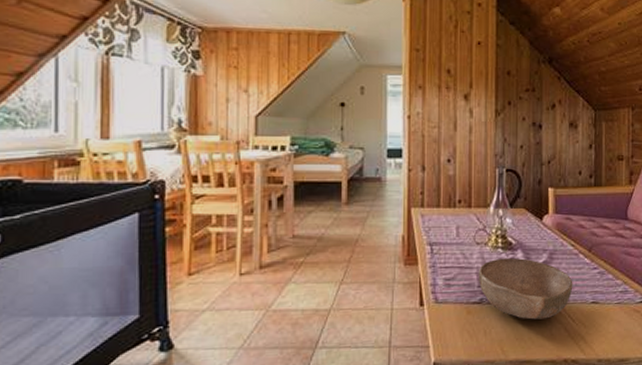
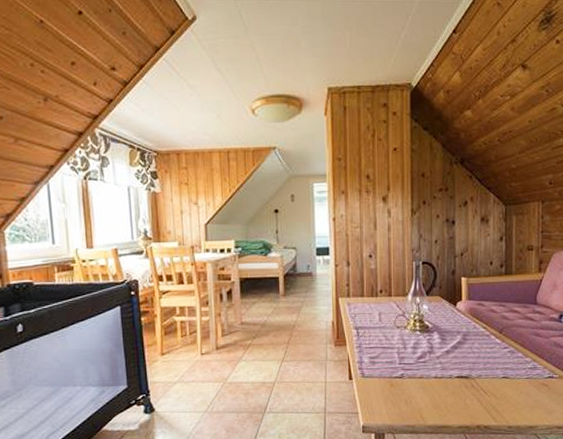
bowl: present [478,257,573,320] -> none [399,339,485,392]

